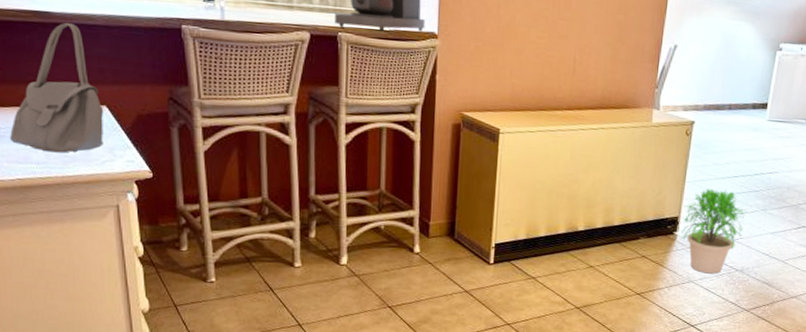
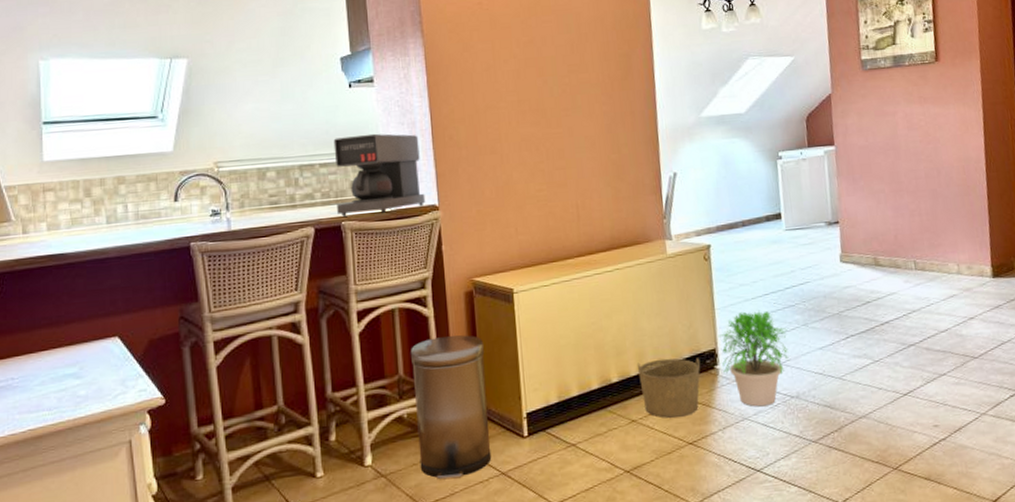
handbag: present [10,22,104,153] -> none [23,260,116,396]
pedal bin: none [391,161,465,289] -> present [410,335,492,480]
basket: none [603,217,662,270] -> present [636,358,701,418]

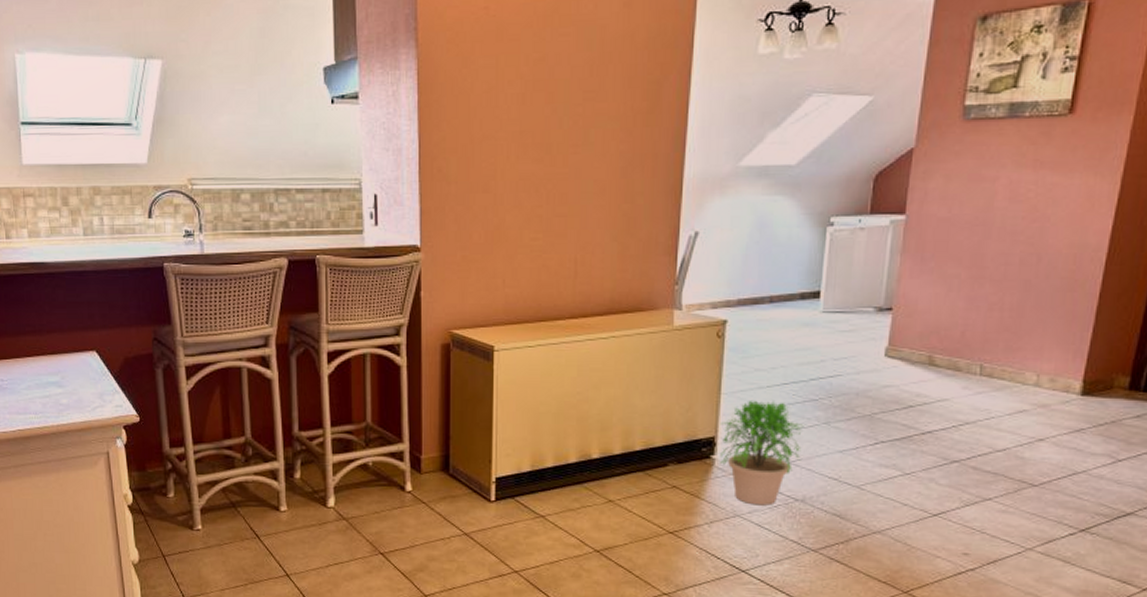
coffee maker: present [333,133,426,217] -> none [312,159,407,250]
pedal bin: present [410,335,492,480] -> none [379,387,458,532]
basket: present [636,358,701,418] -> none [622,440,695,504]

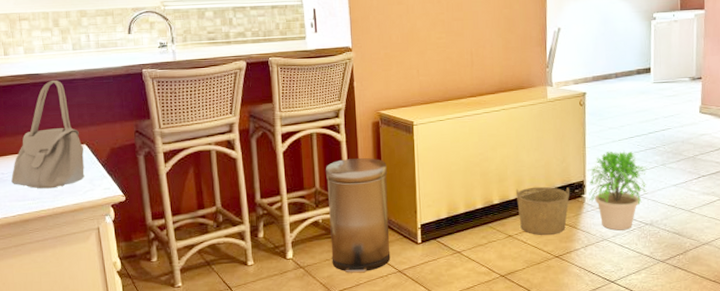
handbag: none [11,271,94,402] -> present [11,80,85,189]
pedal bin: none [379,387,458,532] -> present [325,157,391,273]
basket: none [622,440,695,504] -> present [515,186,570,235]

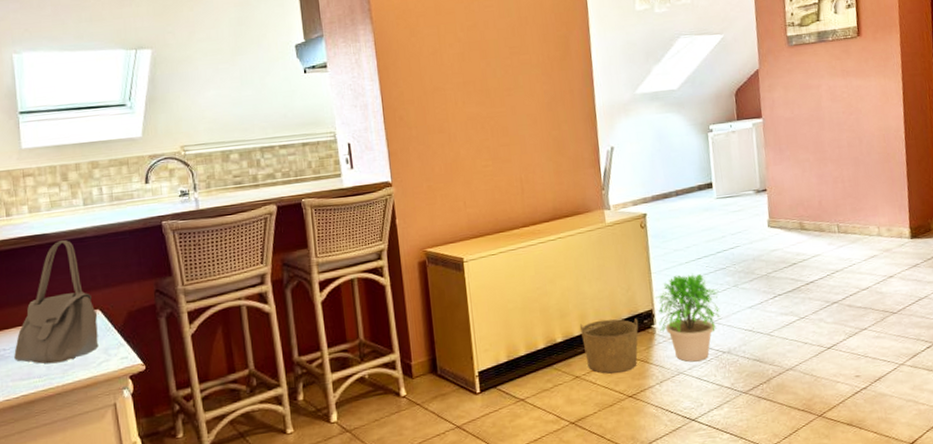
pedal bin: present [325,157,391,273] -> none [369,301,447,434]

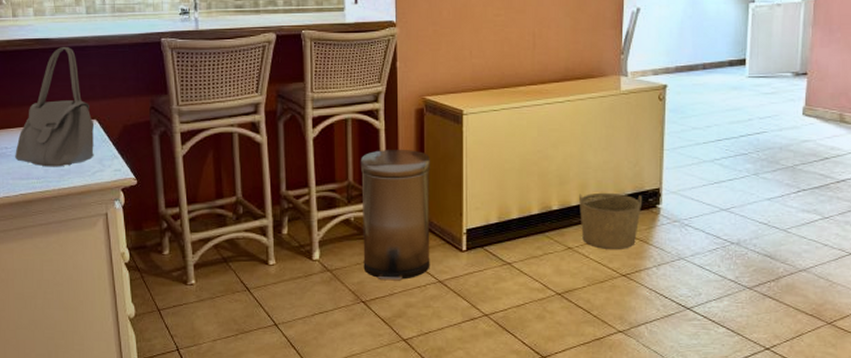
pedal bin: none [369,301,447,434] -> present [360,149,431,281]
potted plant: present [654,273,720,362] -> none [664,155,737,249]

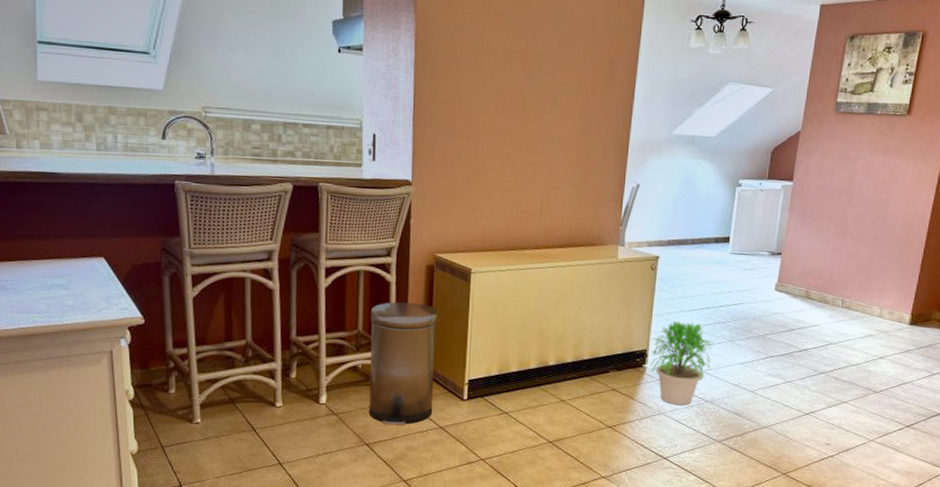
handbag: present [15,46,95,167] -> none [15,181,102,303]
basket: present [578,192,643,249] -> none [573,351,631,403]
potted plant: none [664,155,737,249] -> present [650,321,714,406]

